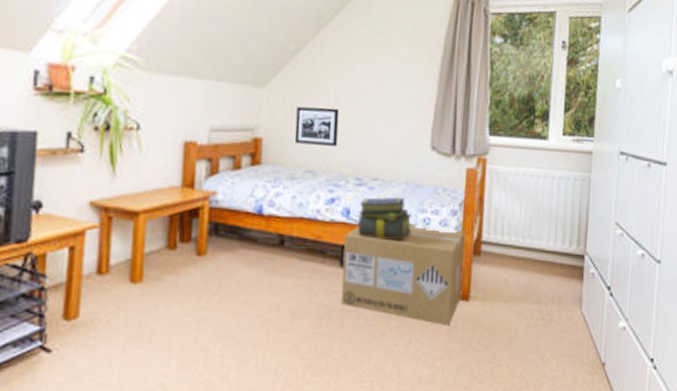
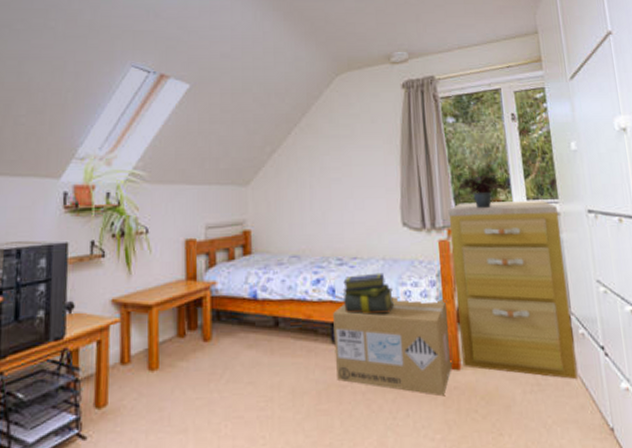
picture frame: present [294,106,340,146] -> none [278,197,316,232]
filing cabinet: none [472,131,592,317] -> present [448,200,578,380]
potted plant: none [494,103,543,140] -> present [457,174,505,209]

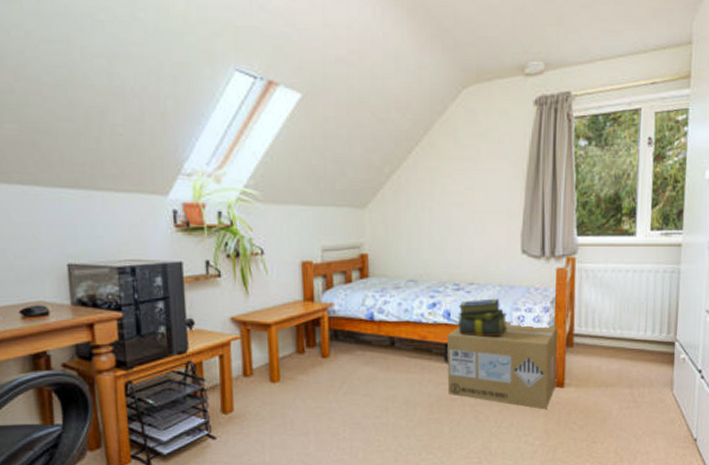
filing cabinet: present [448,200,578,380] -> none [567,230,681,398]
potted plant: present [457,174,505,209] -> none [581,202,630,238]

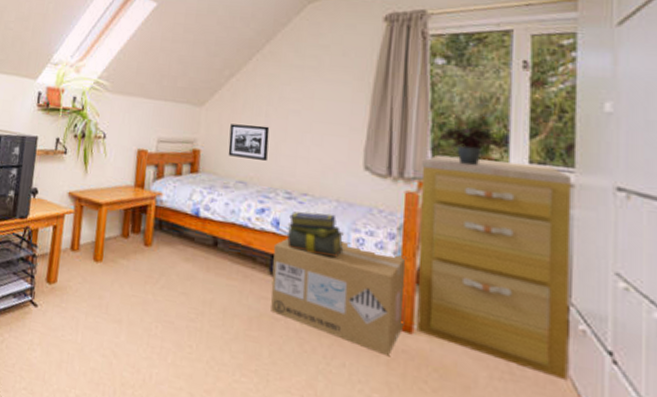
picture frame: none [396,222,435,256] -> present [228,124,270,161]
filing cabinet: none [567,230,681,398] -> present [416,154,572,382]
potted plant: none [581,202,630,238] -> present [437,126,501,166]

